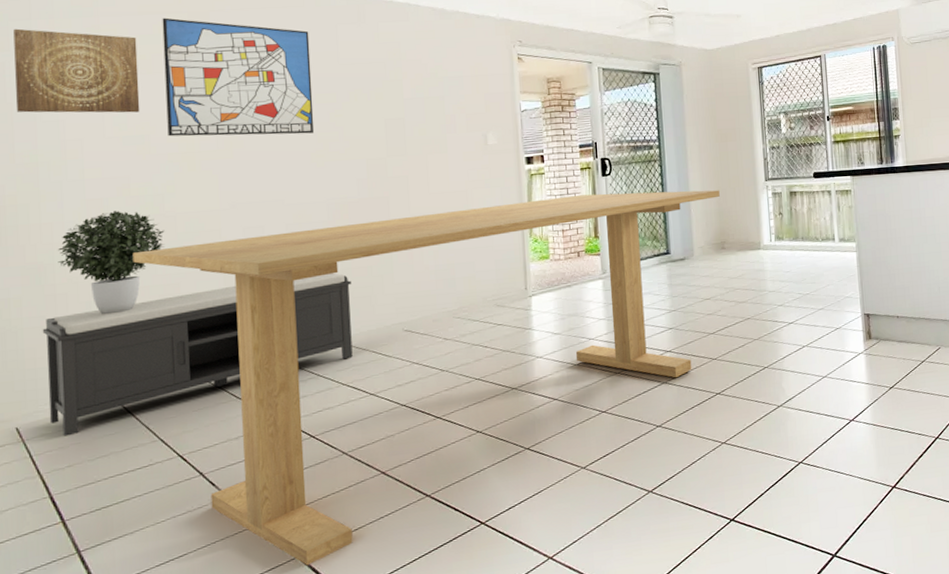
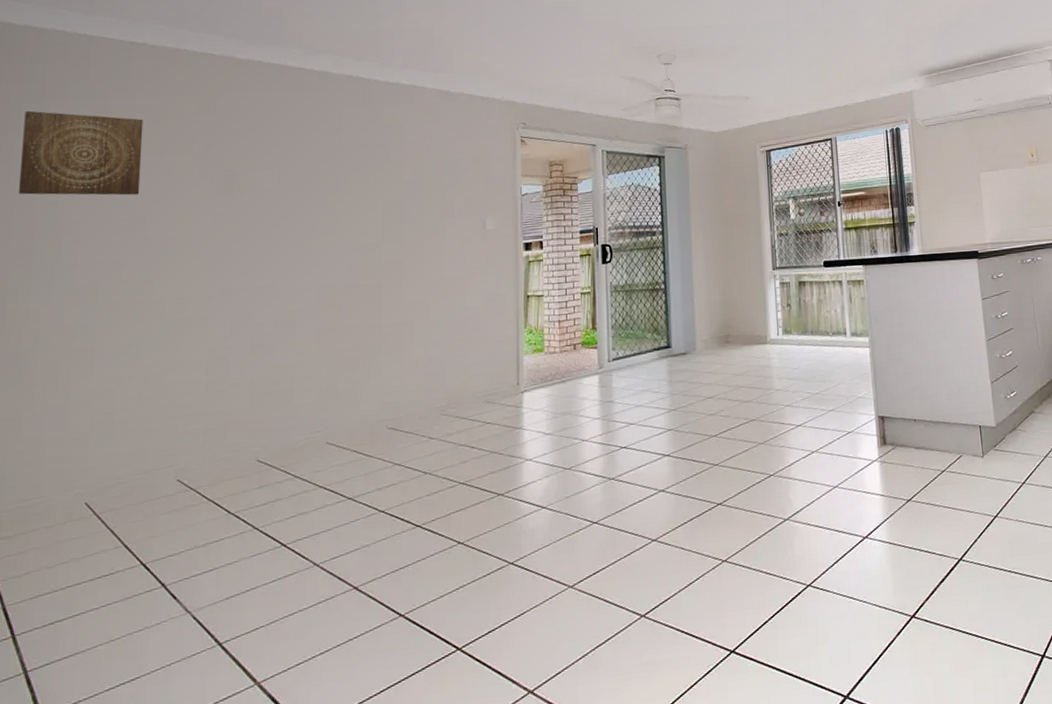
bench: present [42,273,353,436] -> none [12,364,337,540]
potted plant: present [58,211,165,315] -> none [40,296,151,407]
dining table: present [132,190,720,566] -> none [116,279,725,695]
wall art: present [162,17,315,137] -> none [164,100,314,220]

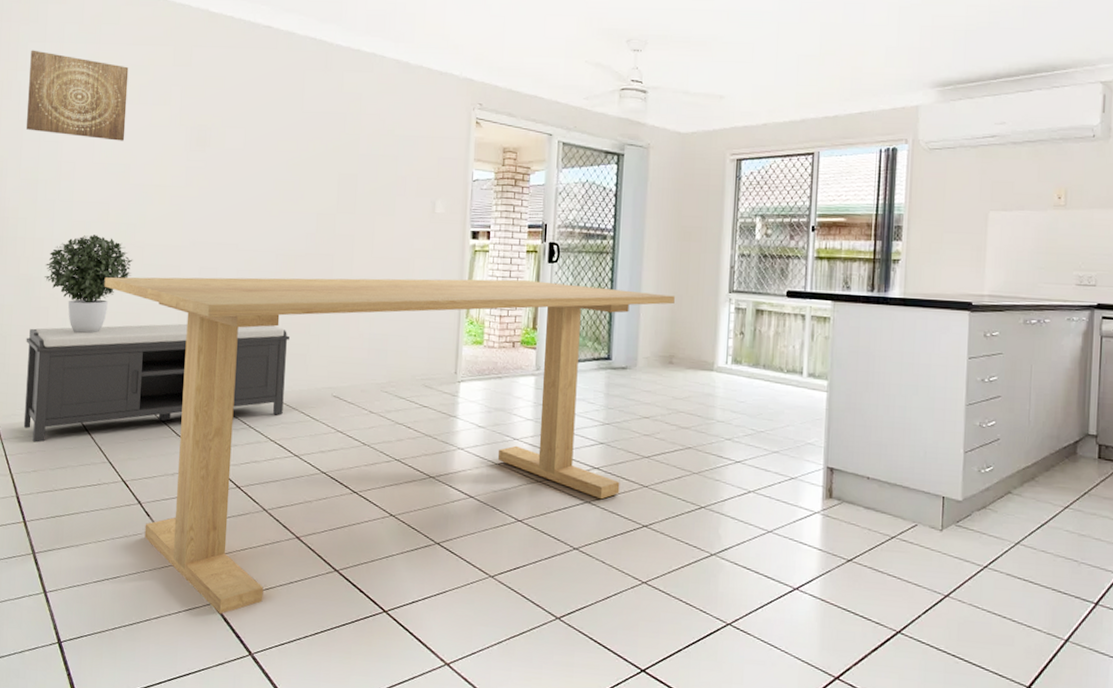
bench: none [12,364,337,540] -> present [23,323,289,443]
potted plant: none [40,296,151,407] -> present [44,235,133,334]
dining table: none [116,279,725,695] -> present [104,277,675,614]

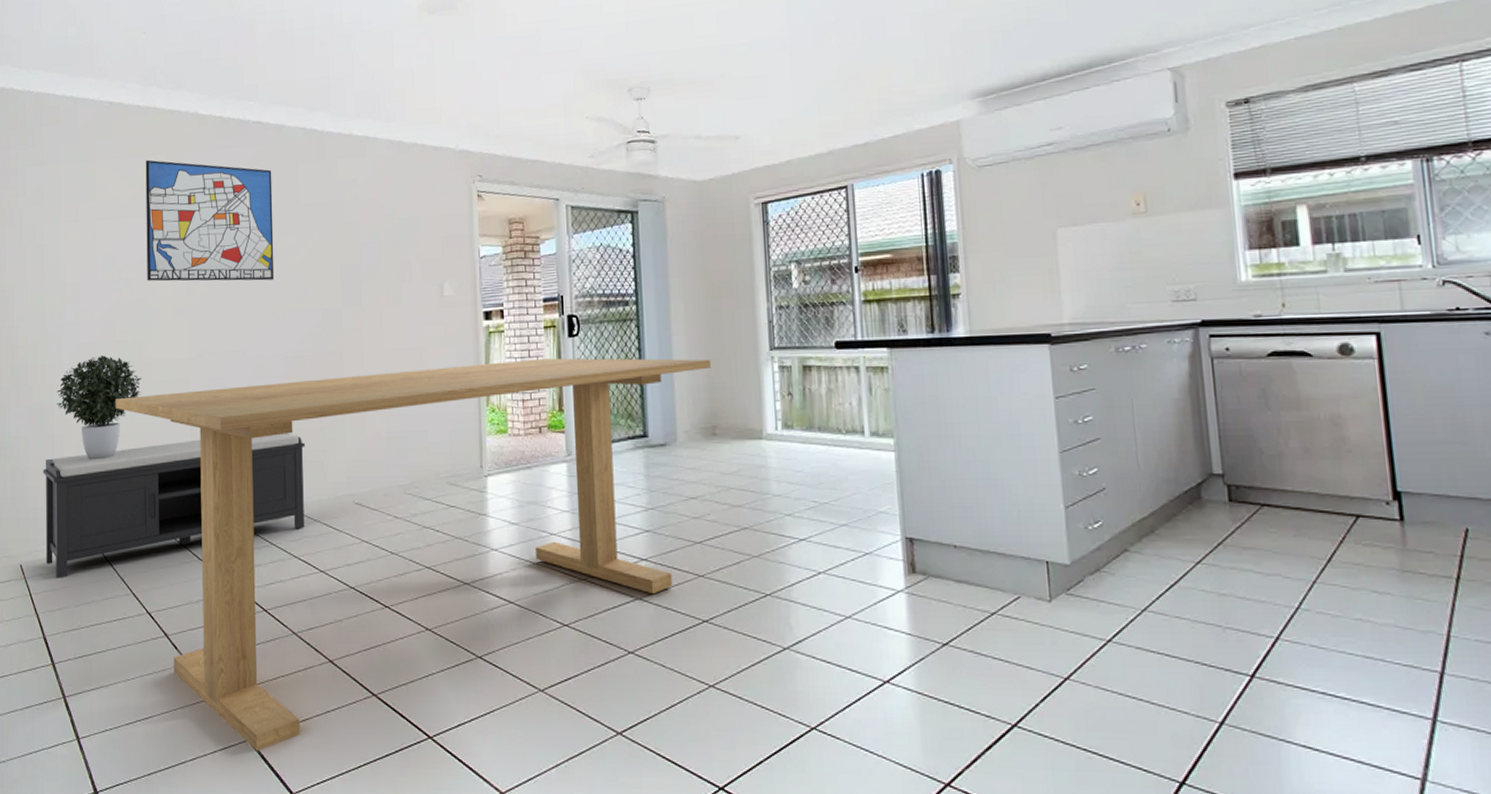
wall art: present [25,50,129,141] -> none [29,174,125,257]
wall art: none [145,50,279,180] -> present [145,159,275,282]

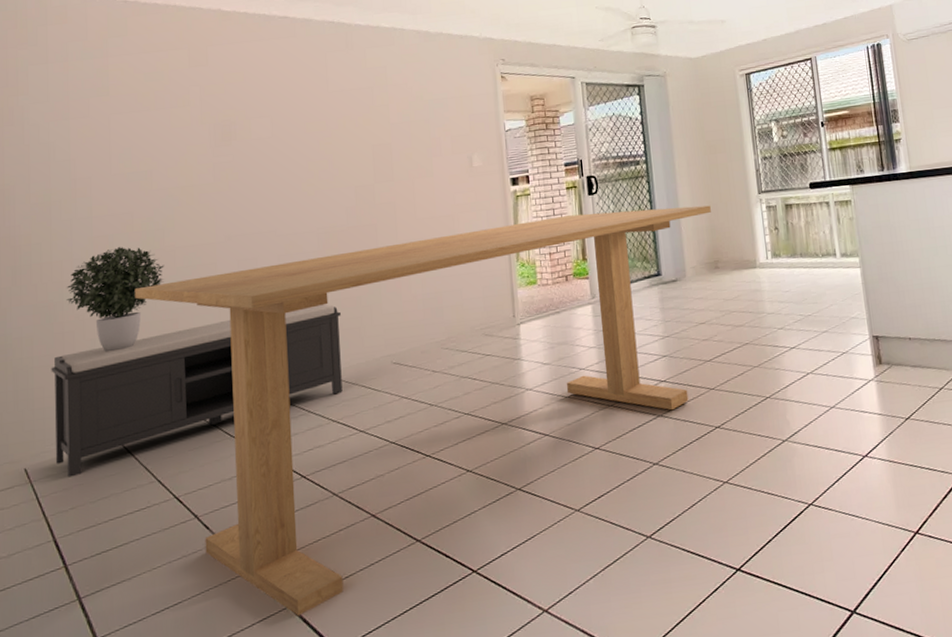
wall art: present [145,159,275,282] -> none [164,55,305,171]

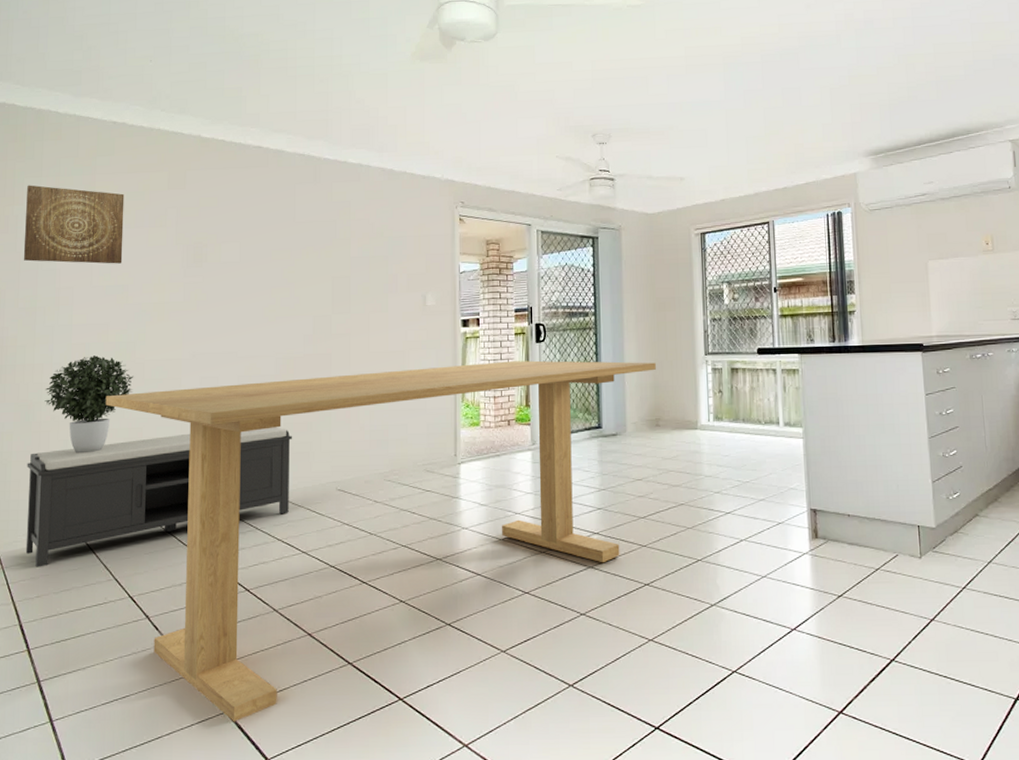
wall art: none [32,72,144,154] -> present [23,185,125,264]

